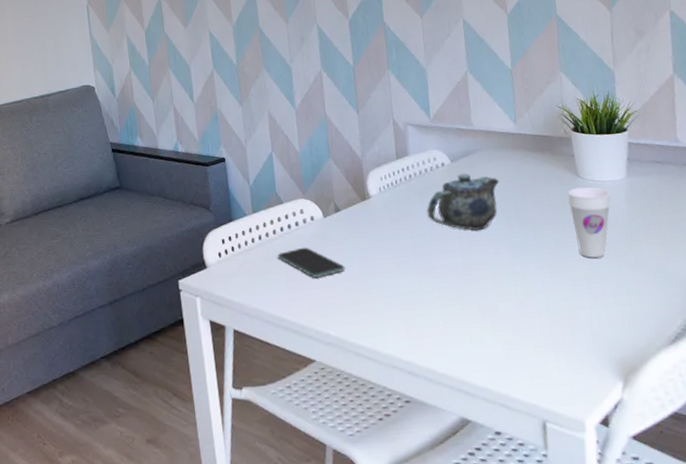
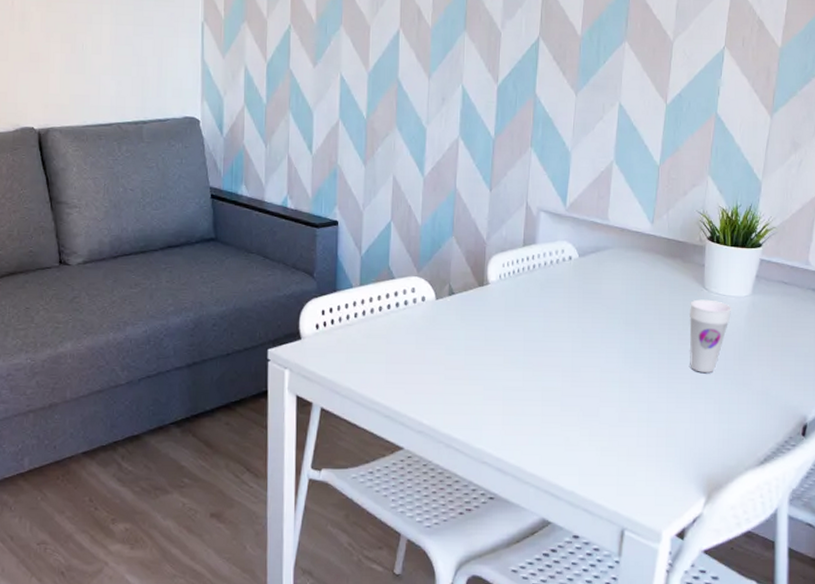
smartphone: present [277,247,345,278] -> none [380,328,450,362]
teapot: present [426,173,500,230] -> none [545,270,625,331]

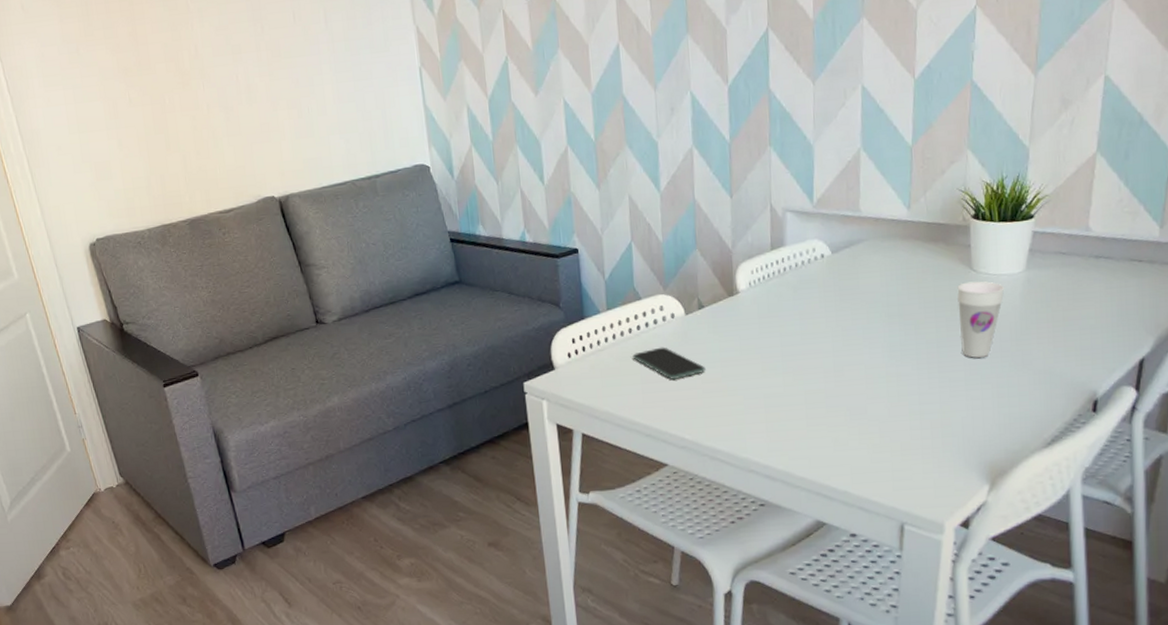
smartphone: none [380,328,450,362] -> present [632,347,706,380]

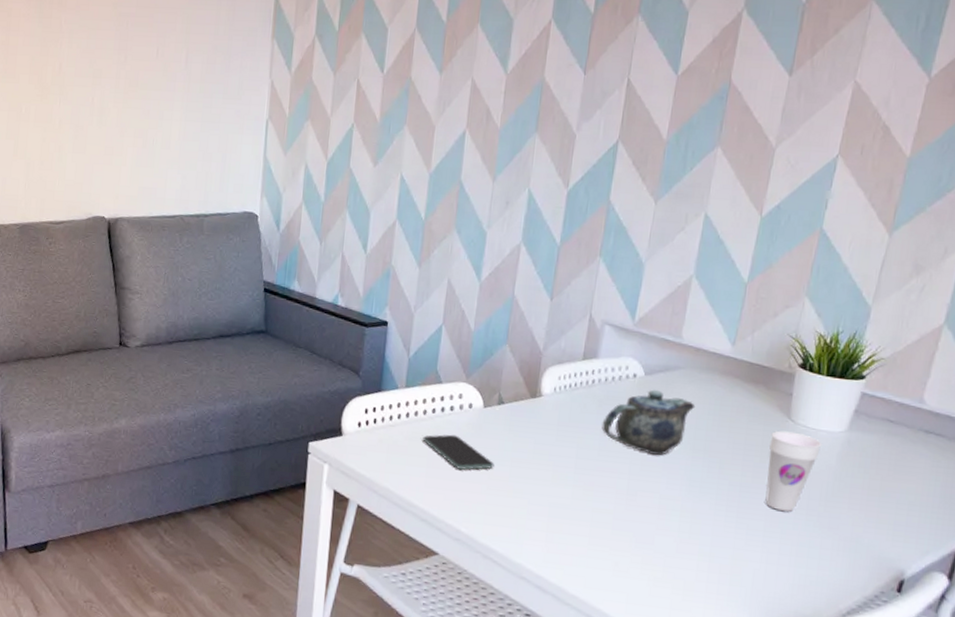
teapot: none [800,265,884,329] -> present [602,389,696,455]

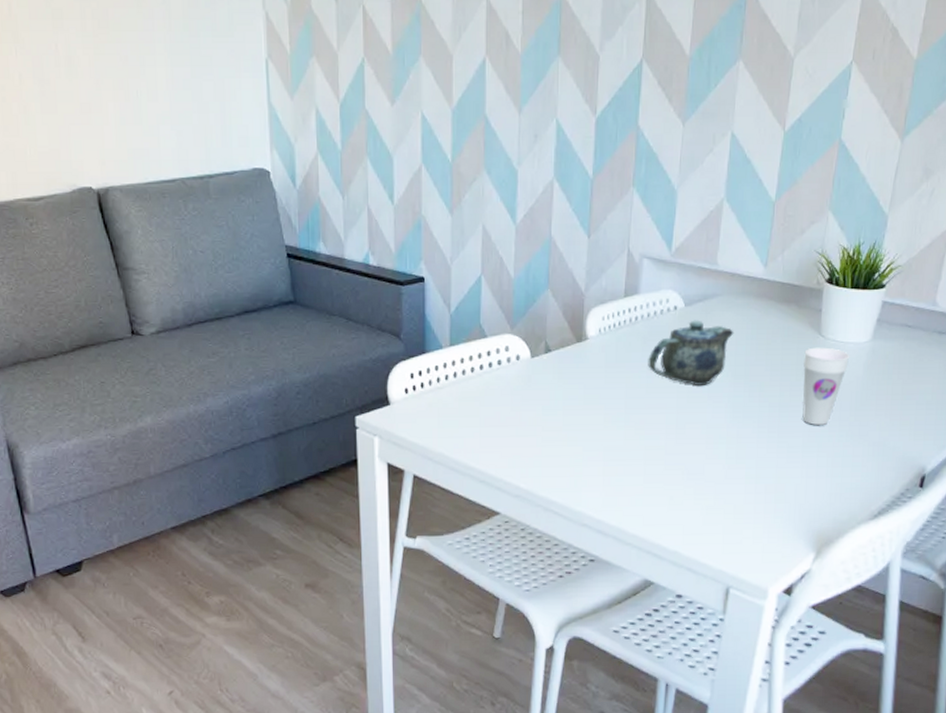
smartphone: present [422,434,495,470] -> none [473,389,547,425]

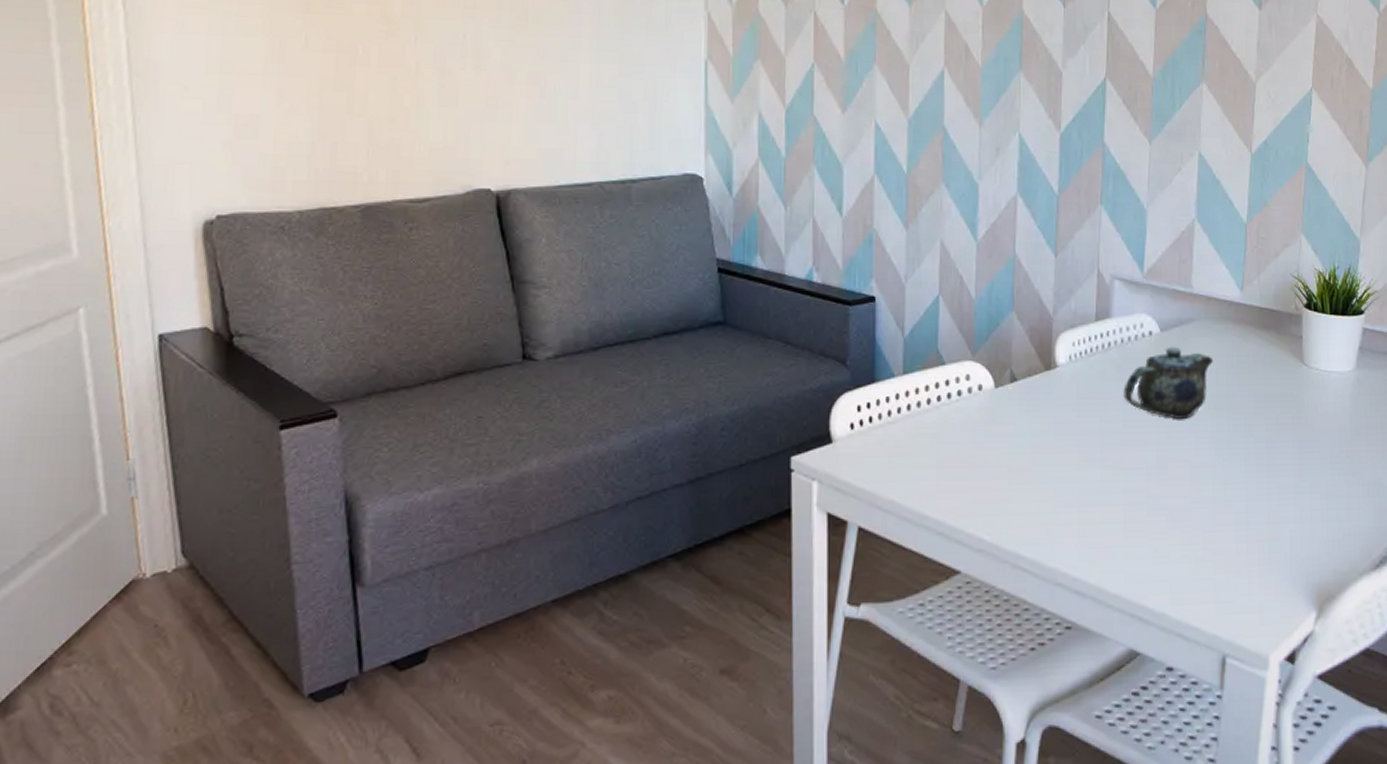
cup: present [802,347,850,426] -> none [1288,377,1335,464]

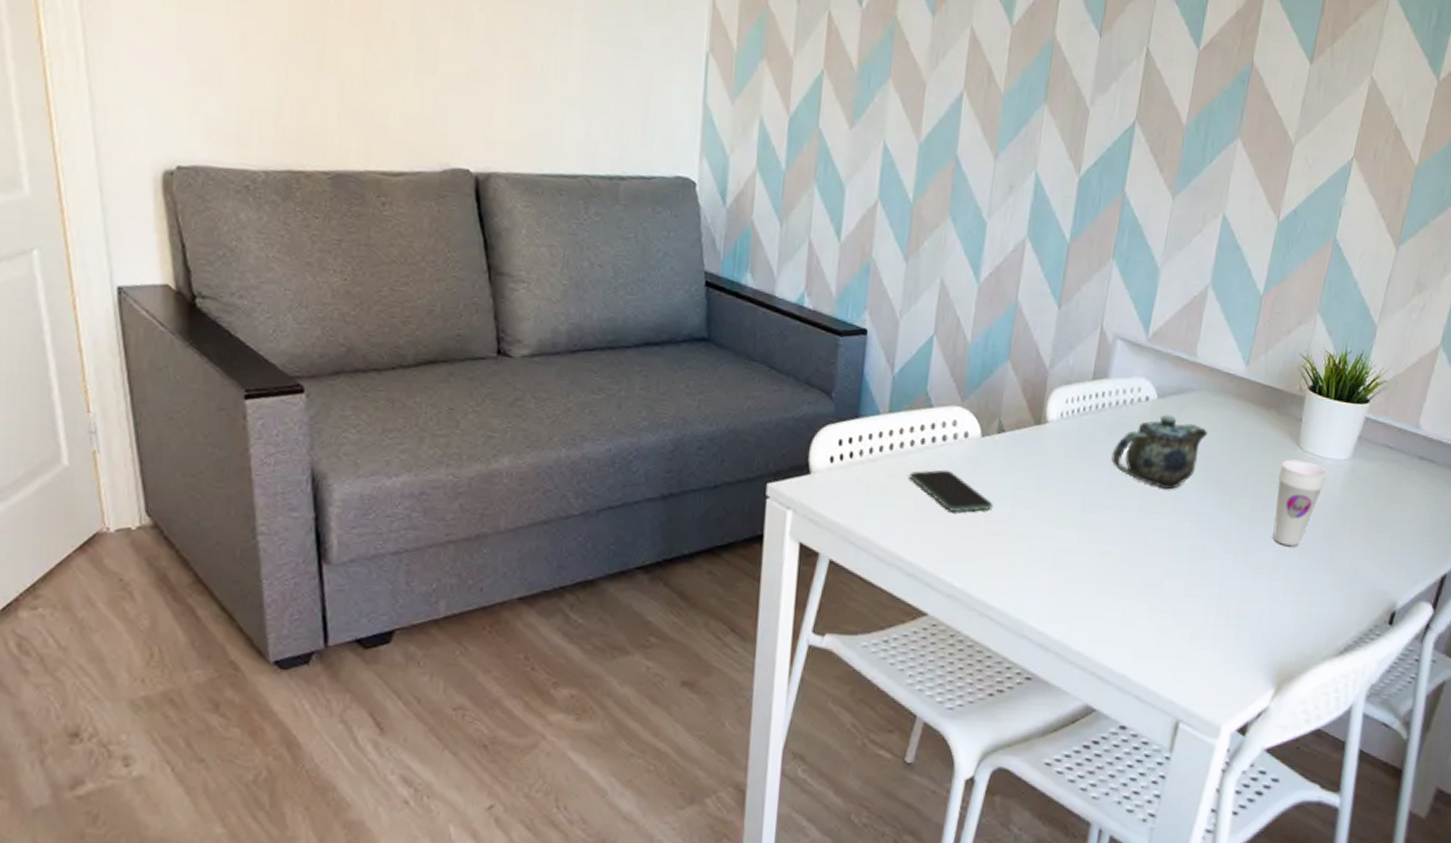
smartphone: none [929,424,1014,465] -> present [909,469,993,512]
cup: none [1288,377,1335,464] -> present [1273,459,1328,547]

